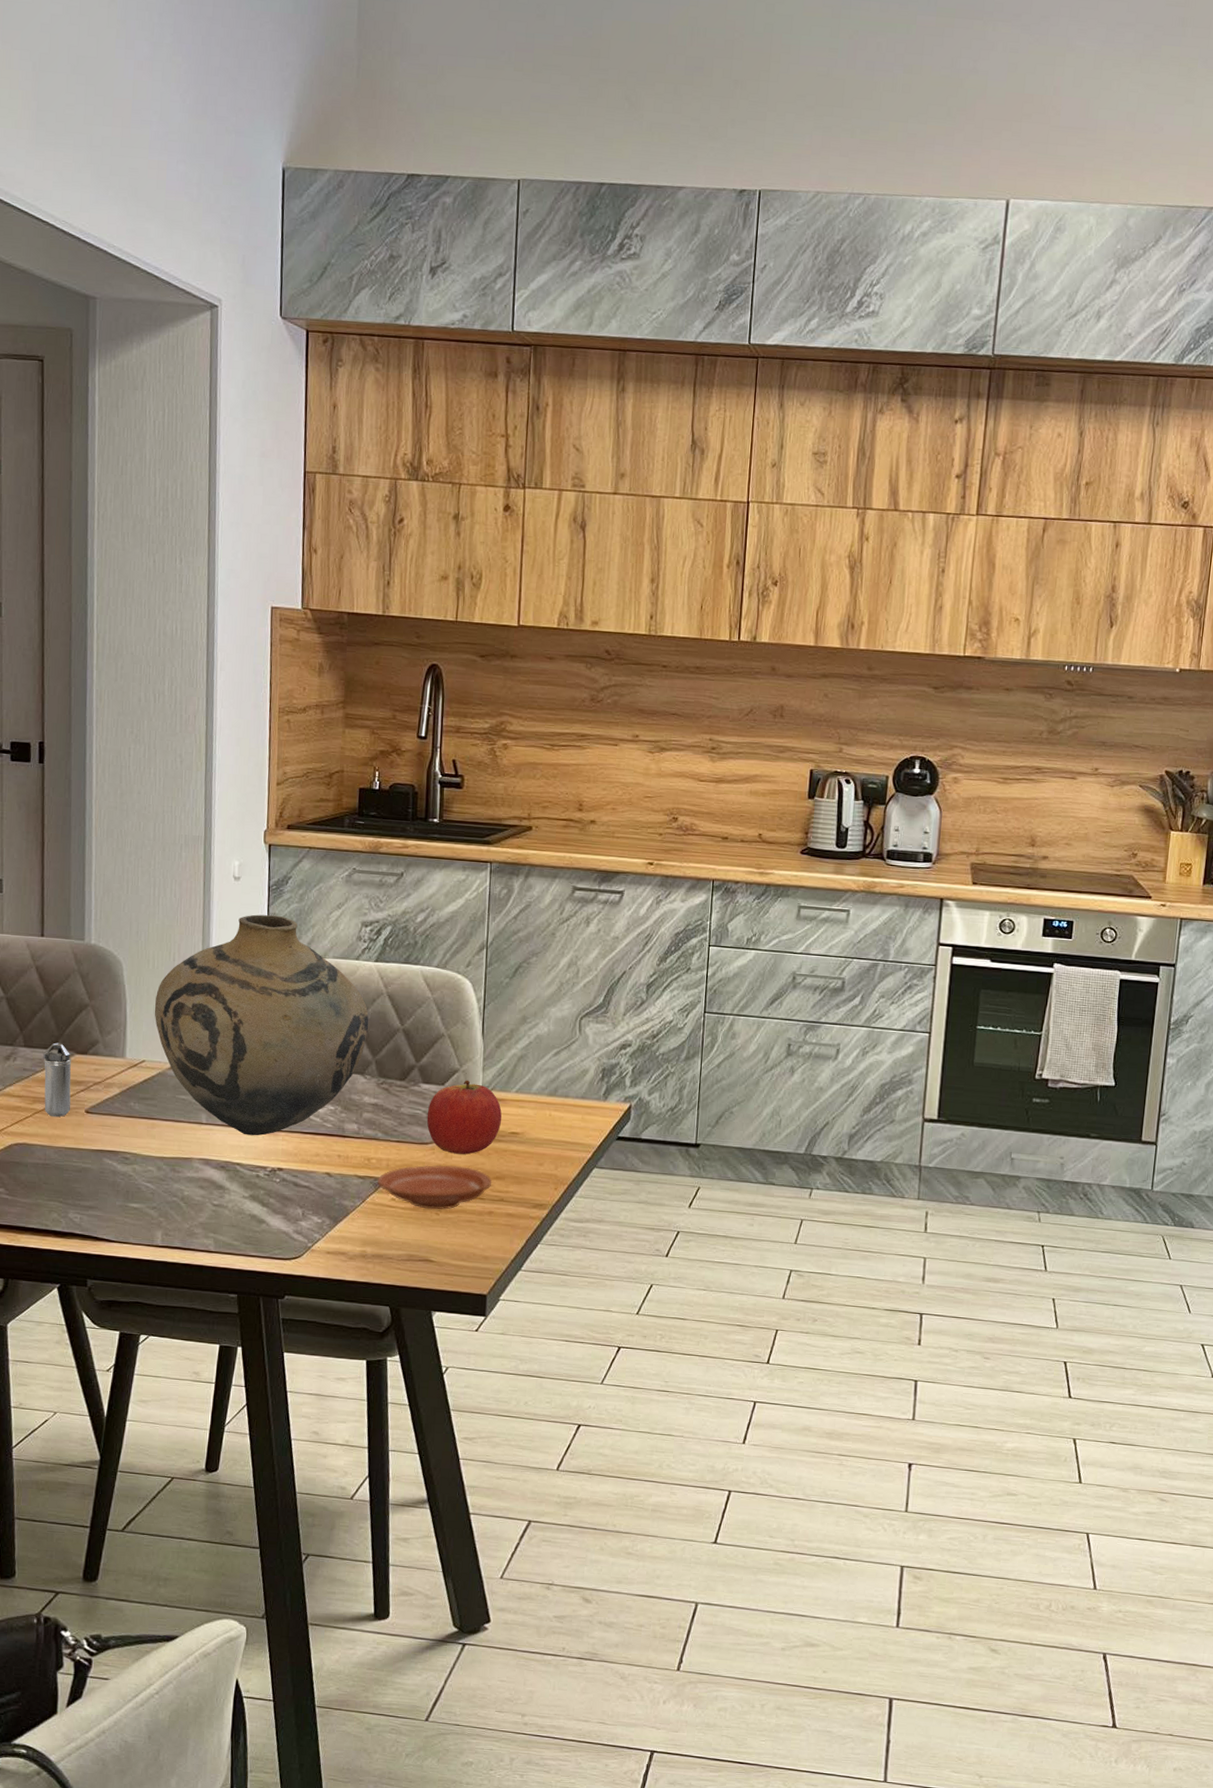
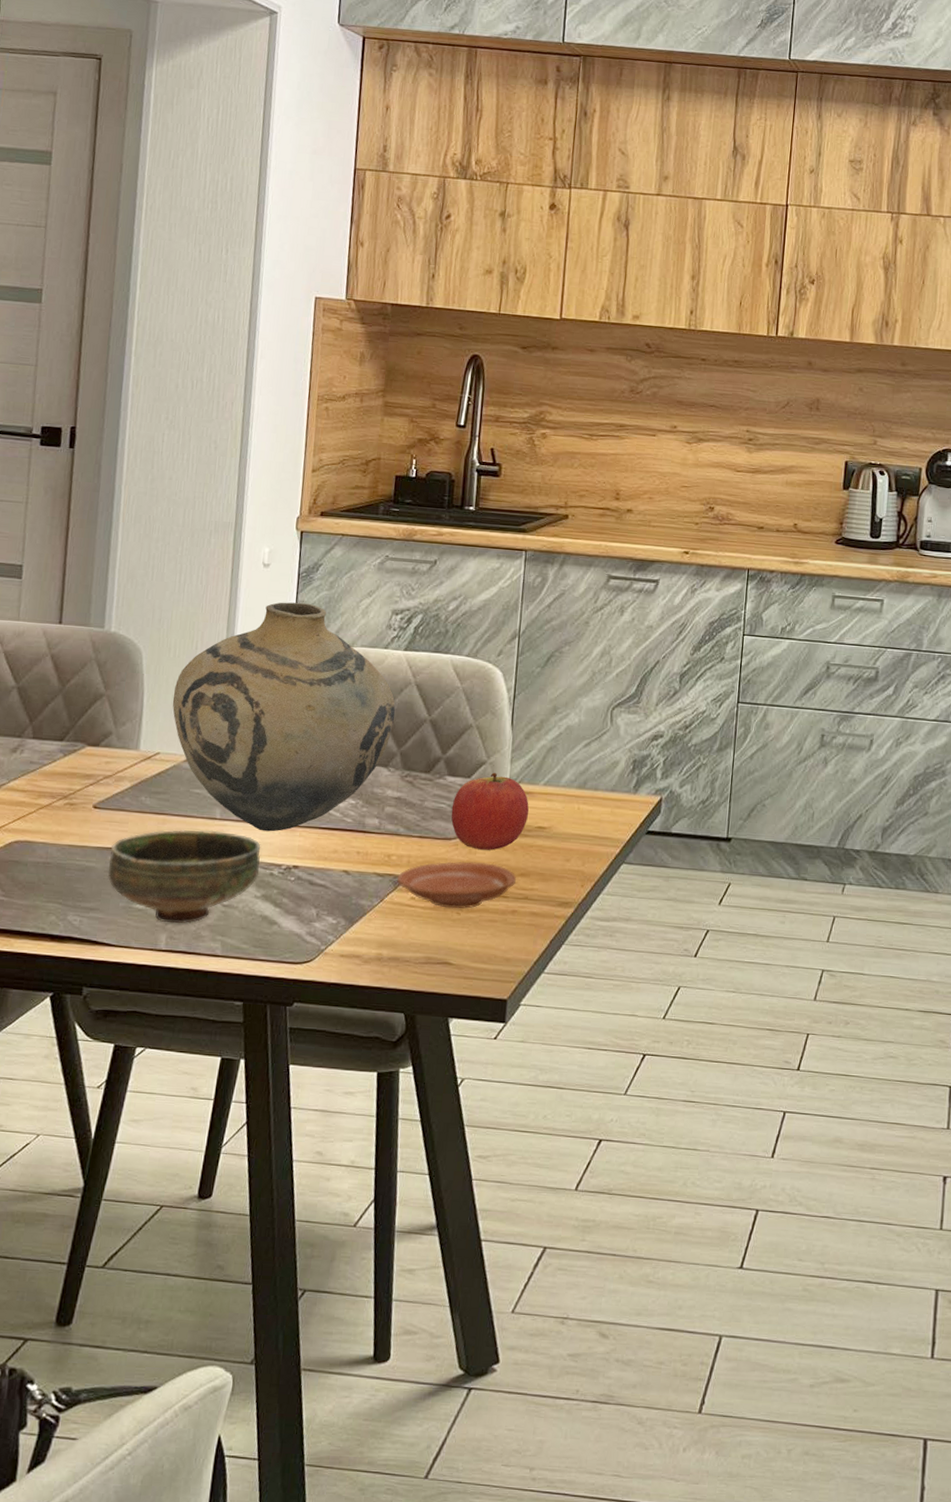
shaker: present [43,1042,72,1117] -> none [49,734,83,813]
bowl: none [103,1134,246,1222] -> present [107,830,261,924]

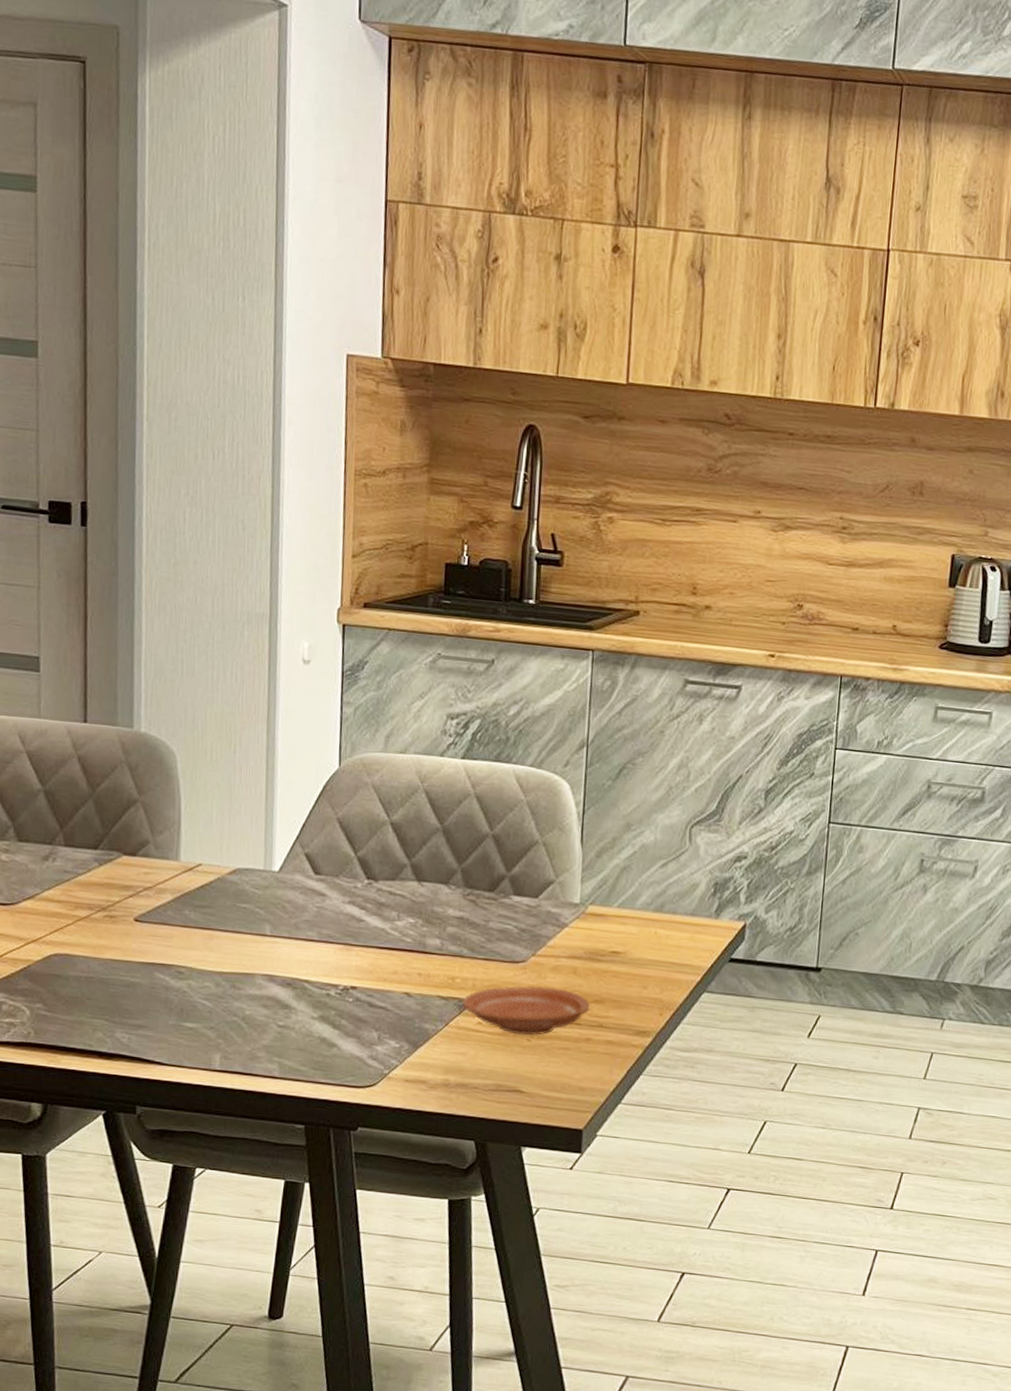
bowl: present [107,830,261,924] -> none [154,946,316,1044]
vase: present [172,602,396,832] -> none [212,703,455,951]
apple: present [451,772,529,850] -> none [518,892,602,975]

